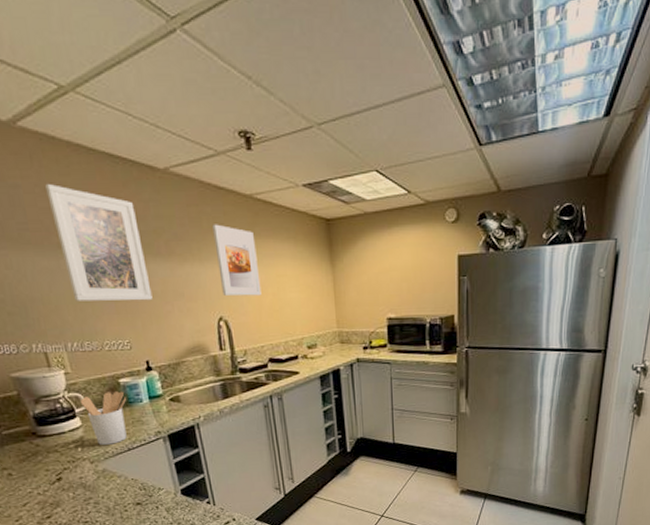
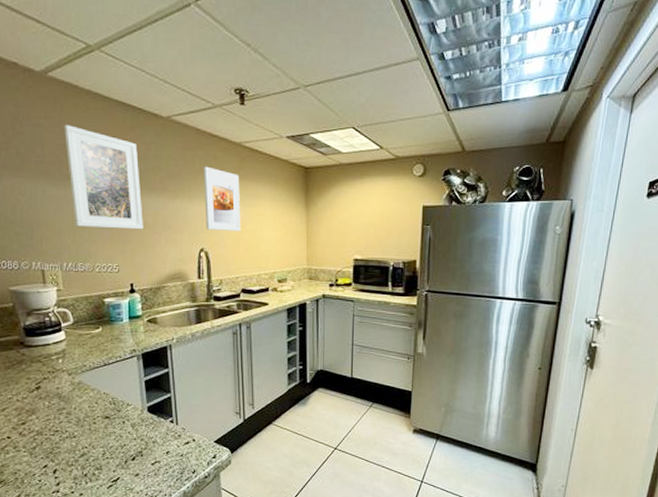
utensil holder: present [79,391,127,445] -> none [66,309,109,359]

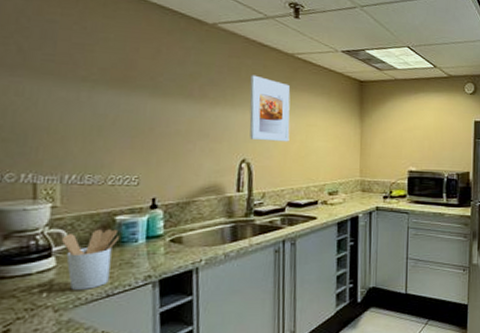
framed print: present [64,125,143,230] -> none [84,23,175,138]
utensil holder: none [66,309,109,359] -> present [61,229,120,290]

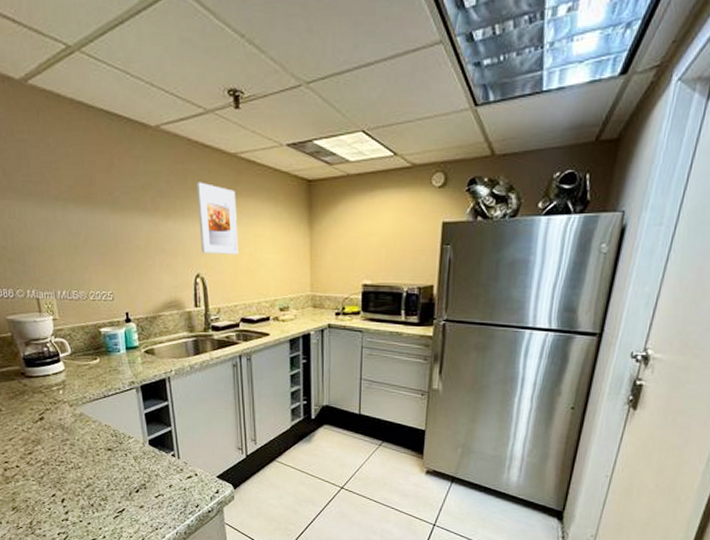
utensil holder: present [61,229,120,290] -> none [64,340,106,390]

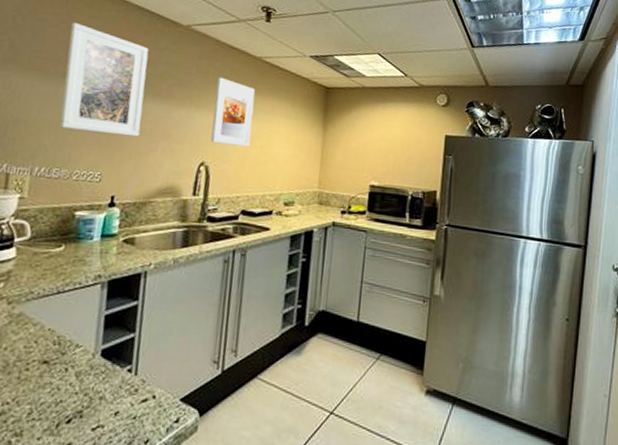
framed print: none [48,140,136,254] -> present [59,23,149,137]

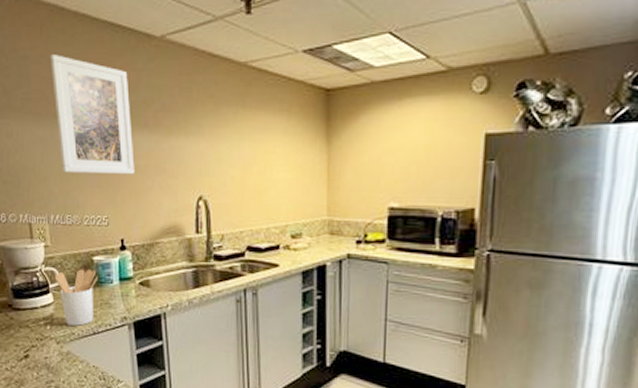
utensil holder: none [23,223,77,284] -> present [54,269,98,326]
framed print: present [210,77,255,147] -> none [202,94,246,174]

